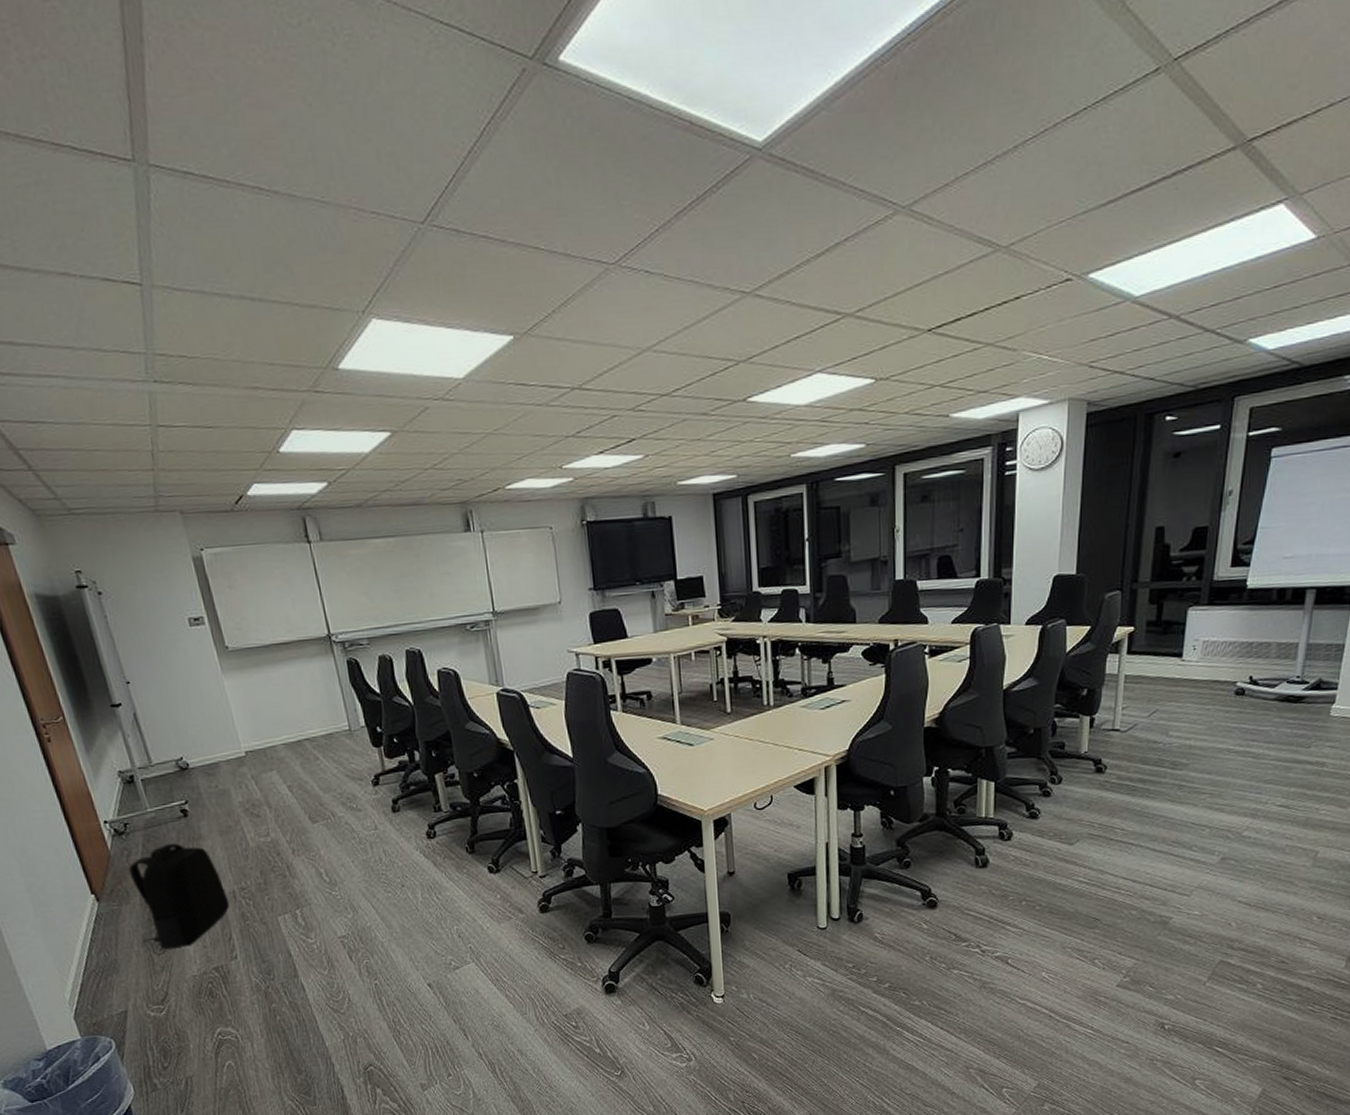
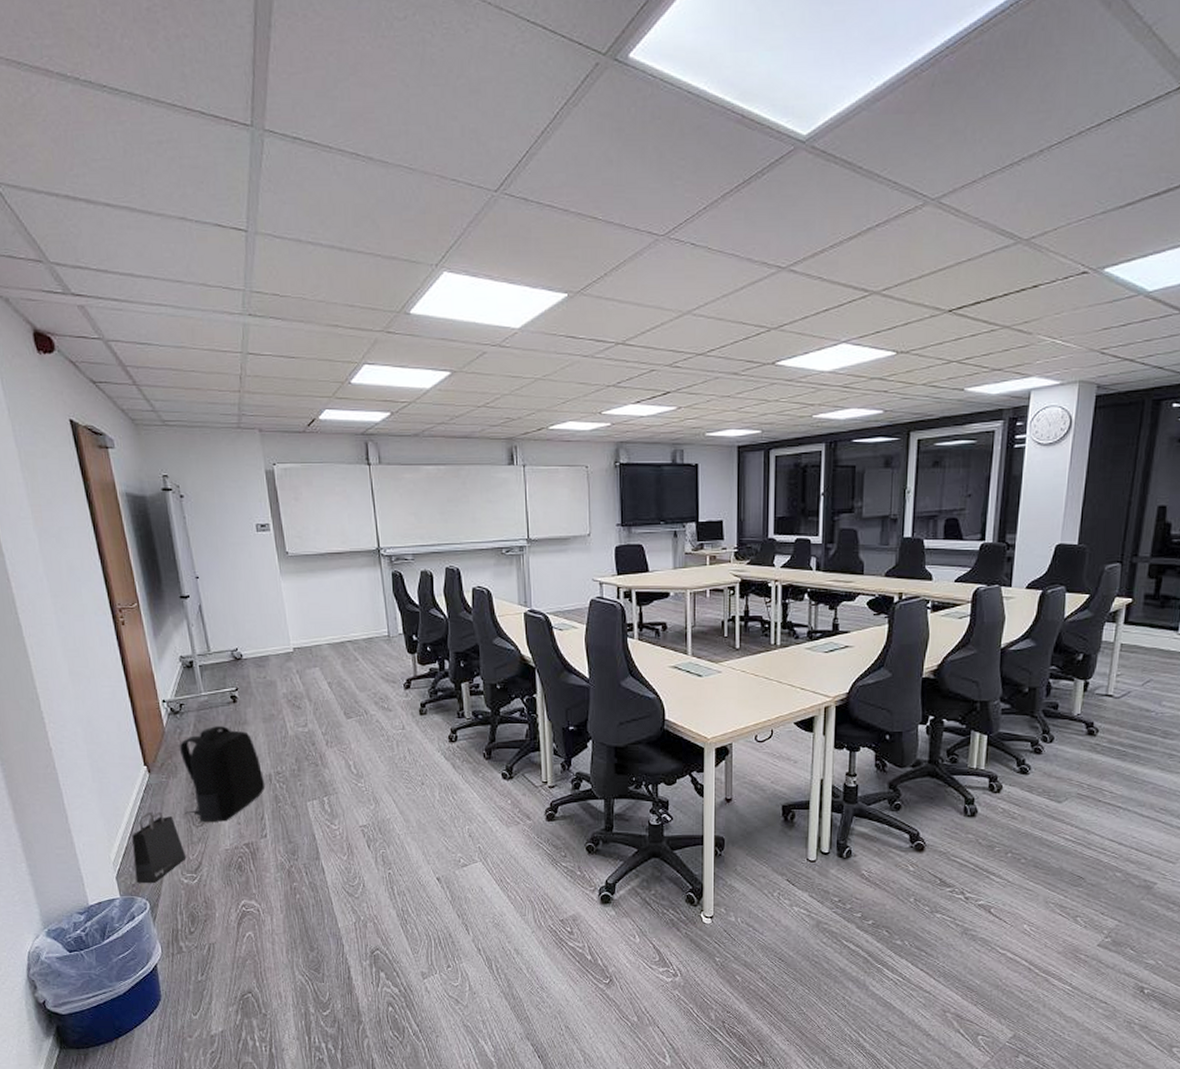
shopping bag: none [86,943,151,1022] -> present [132,813,187,884]

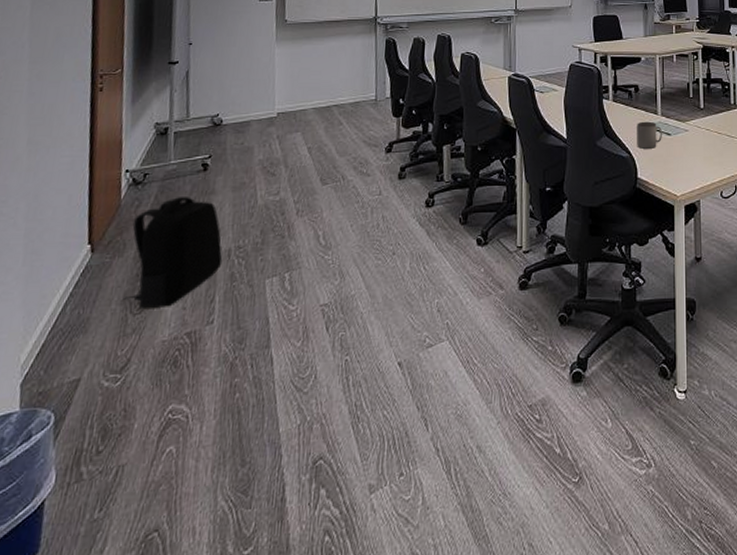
shopping bag: present [132,813,187,884] -> none [44,299,114,391]
mug: none [665,661,692,690] -> present [637,121,662,149]

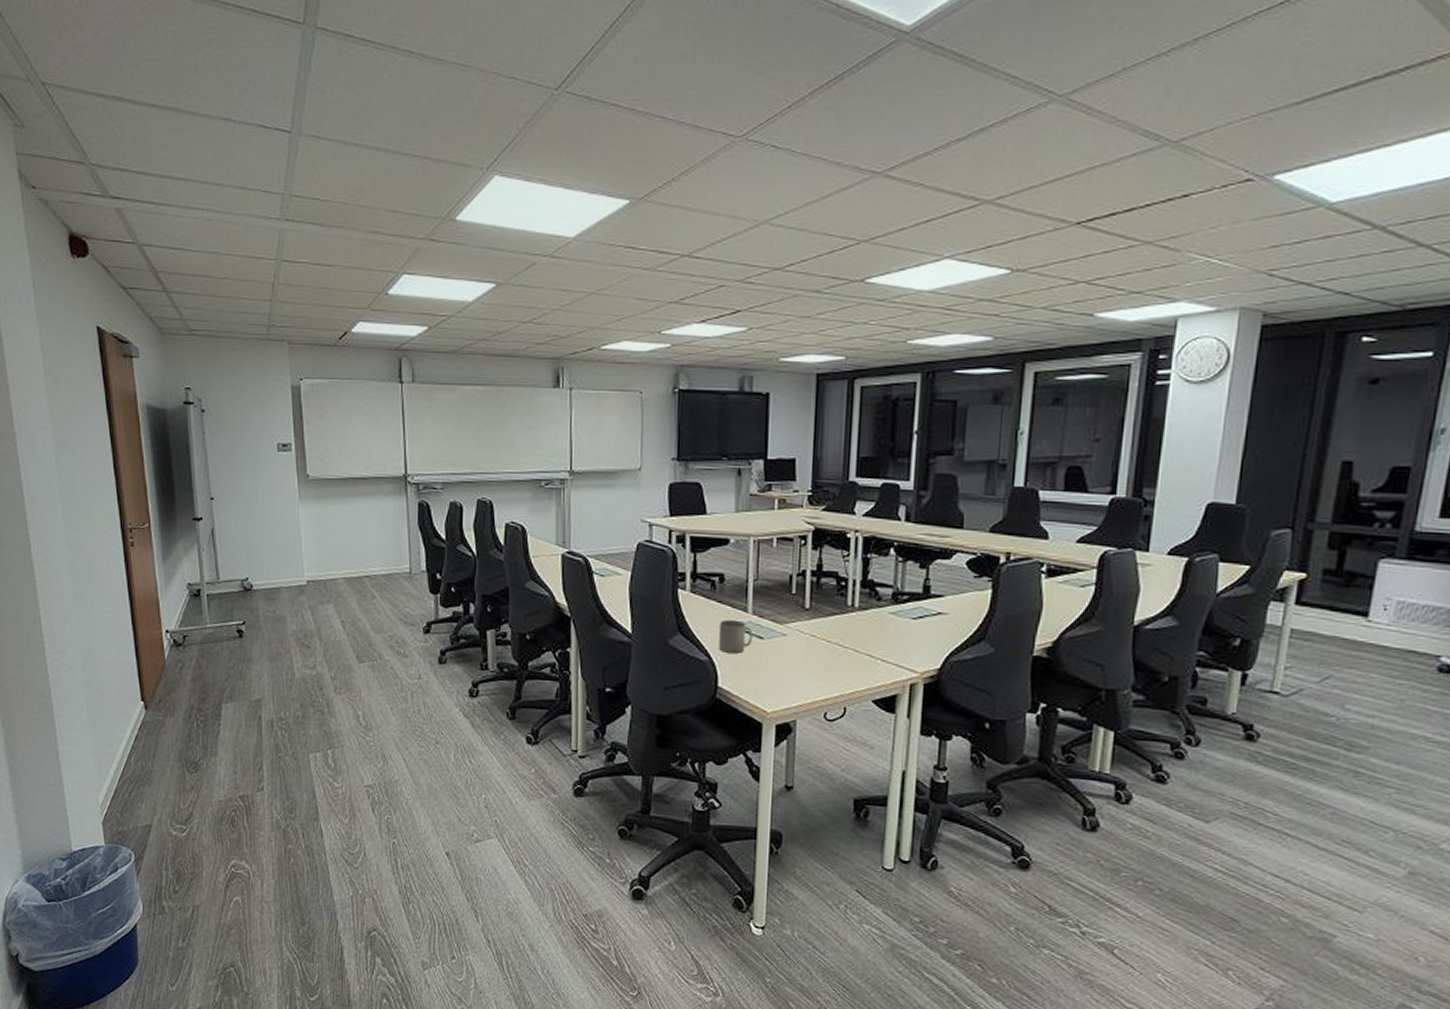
backpack: present [122,197,223,308] -> none [179,662,266,769]

